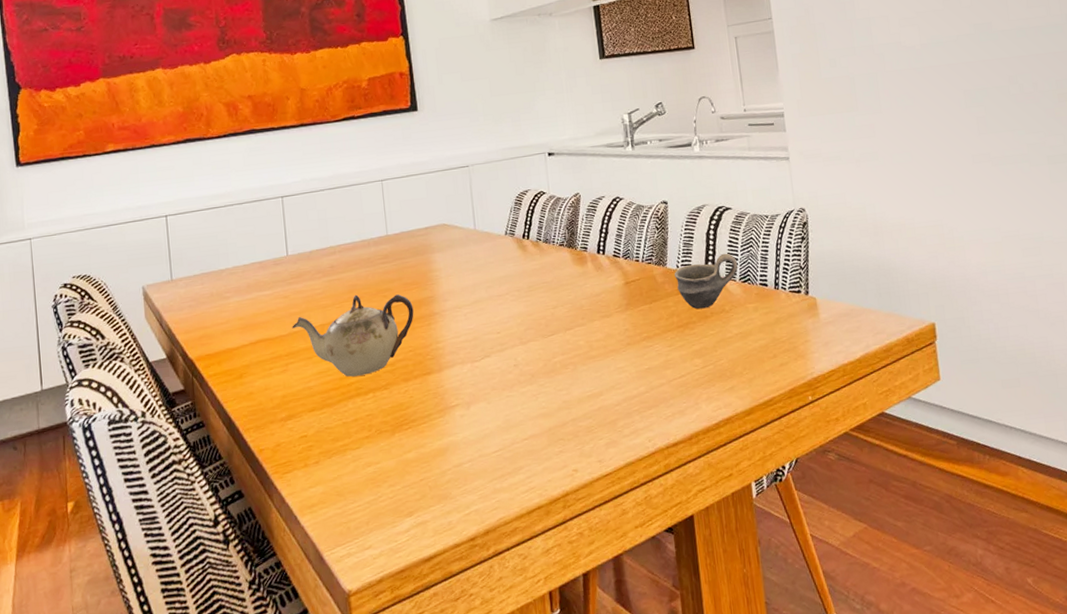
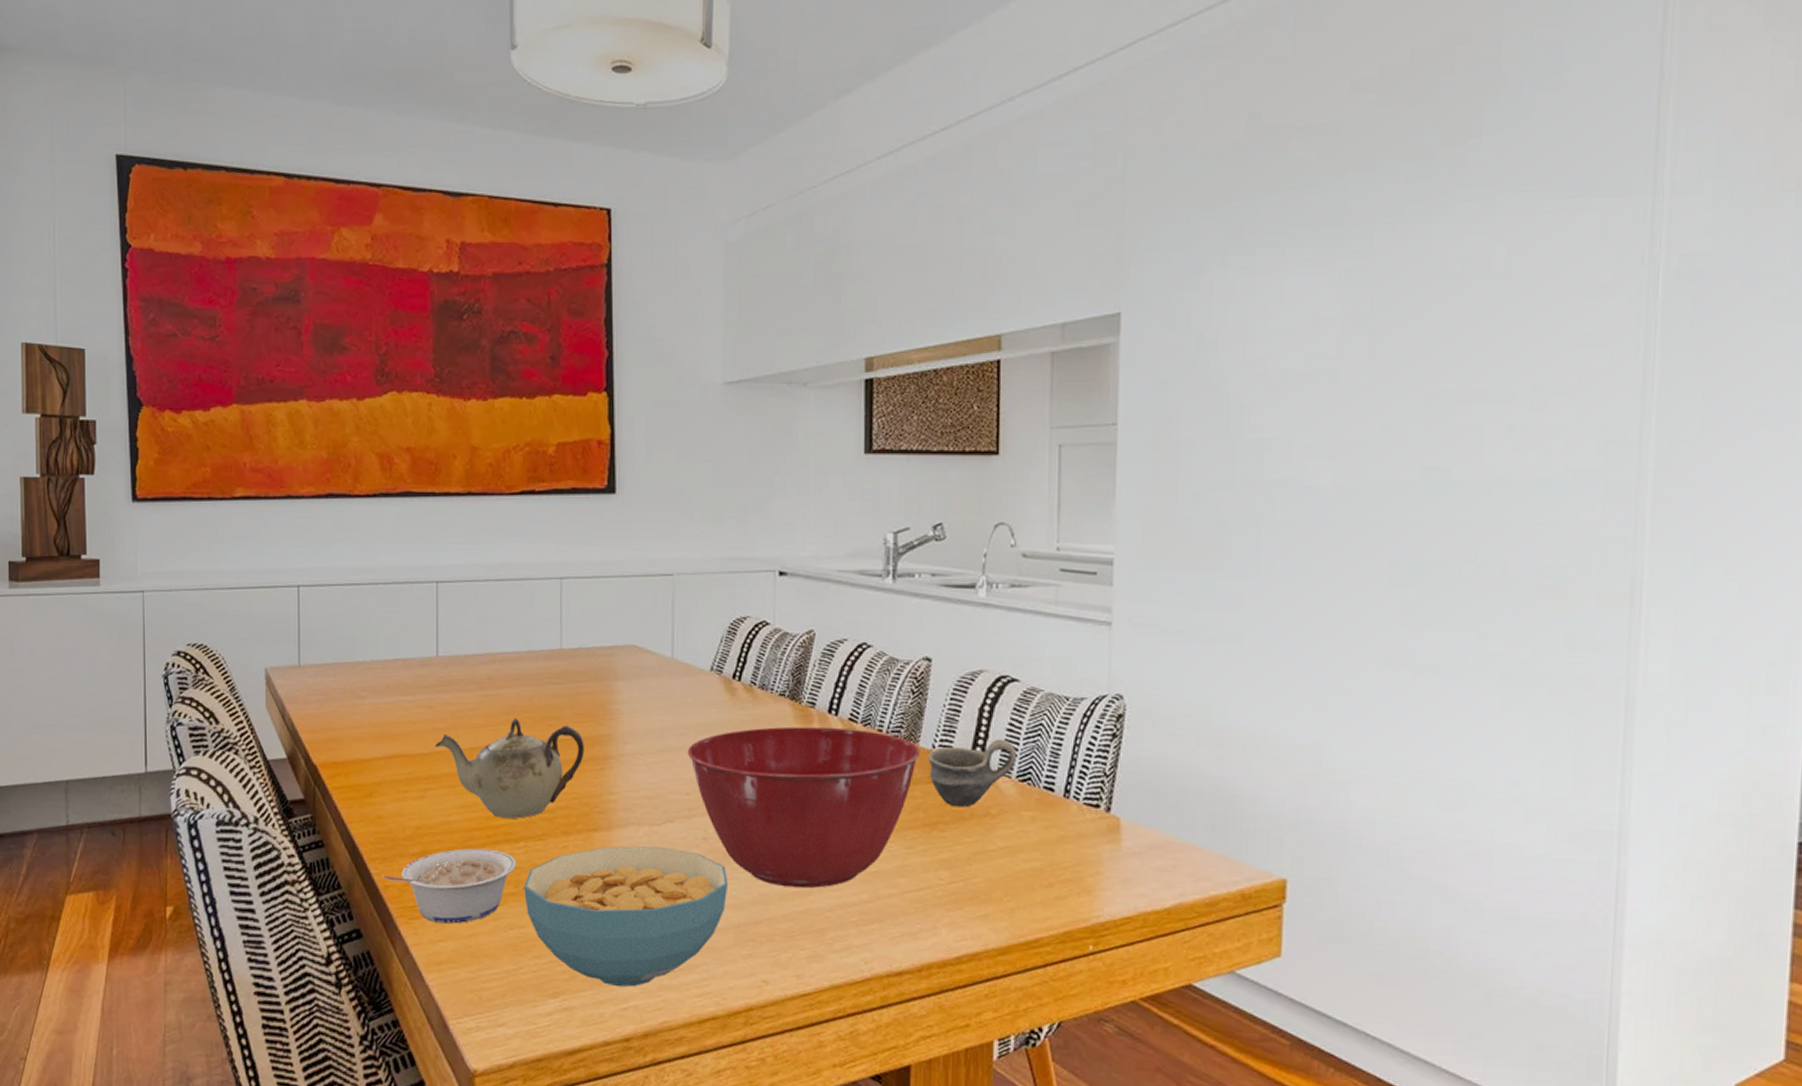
legume: none [257,404,368,473] -> present [383,848,516,924]
cereal bowl: none [376,377,538,498] -> present [524,846,729,987]
mixing bowl: none [494,262,669,393] -> present [687,726,921,889]

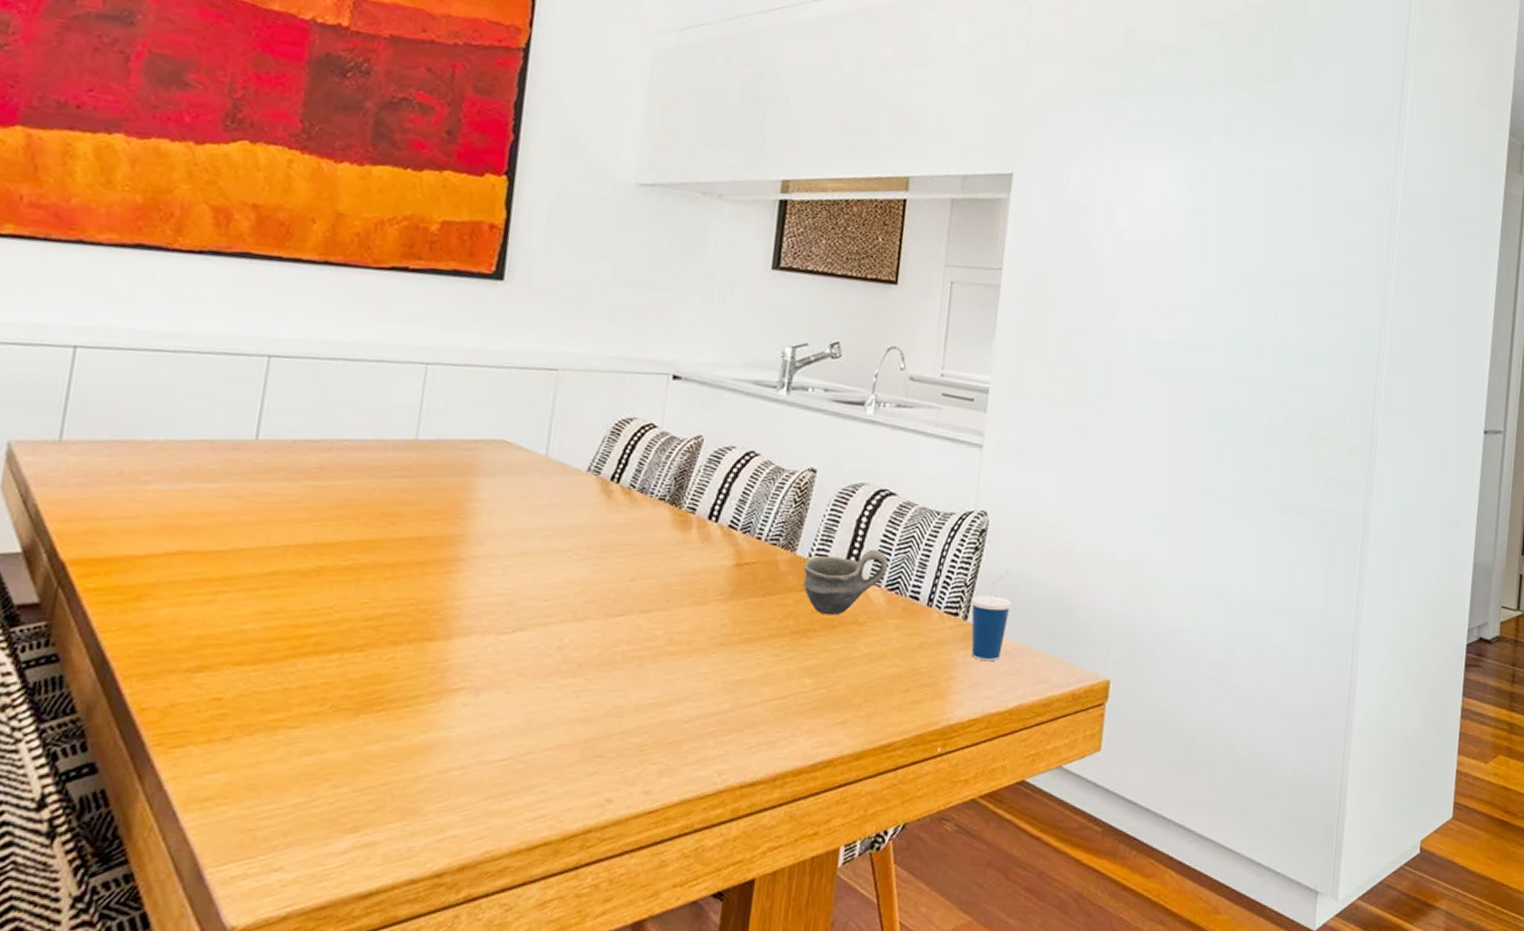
legume: present [383,848,516,924] -> none [139,661,326,751]
teapot: present [435,717,584,819] -> none [237,512,431,627]
cereal bowl: present [524,846,729,987] -> none [330,656,581,816]
mixing bowl: present [687,726,921,889] -> none [550,531,797,699]
cup: none [1112,760,1161,857] -> present [970,572,1013,662]

